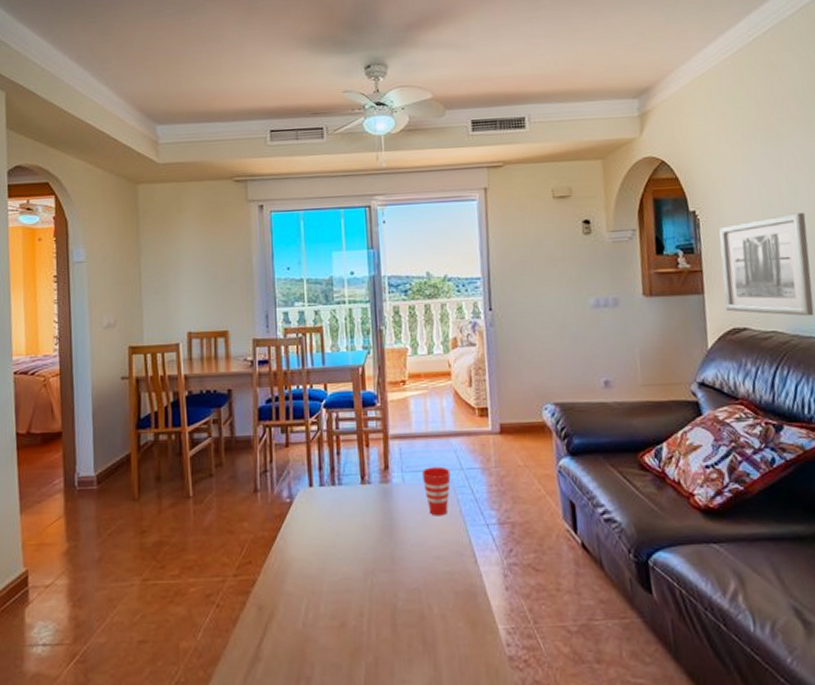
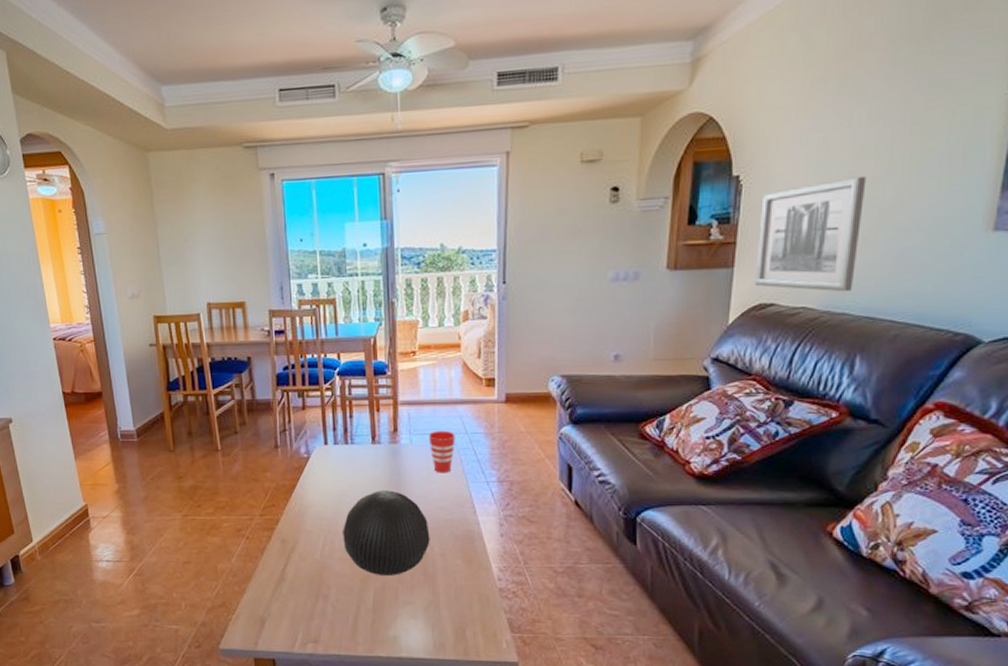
decorative ball: none [329,538,428,647] -> present [343,490,430,575]

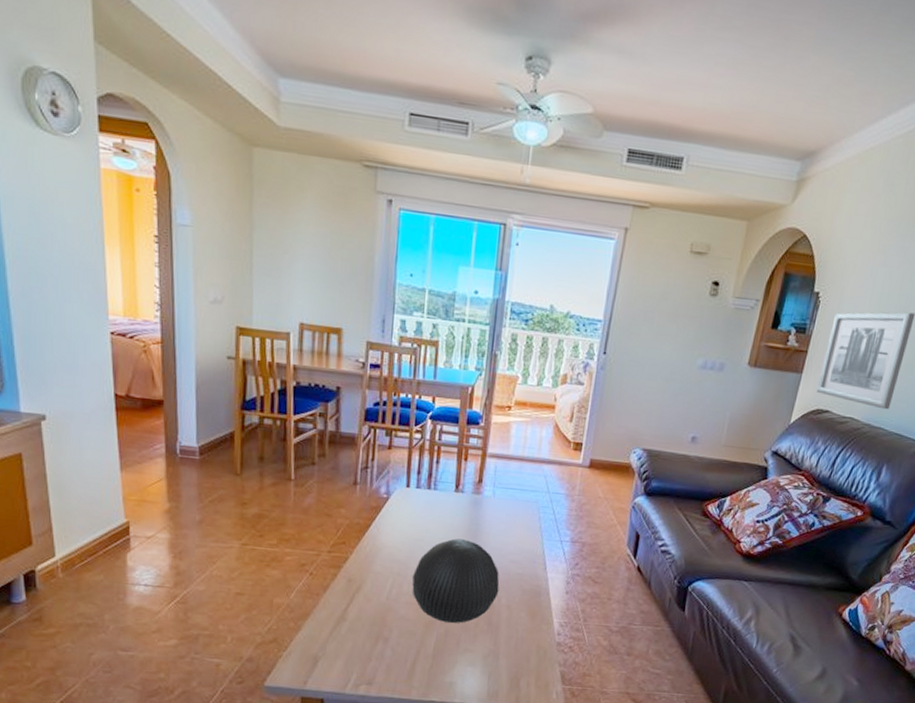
cup: present [429,430,456,473] -> none [511,486,538,529]

